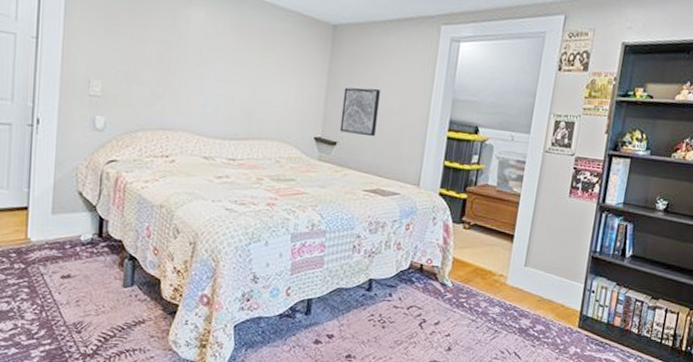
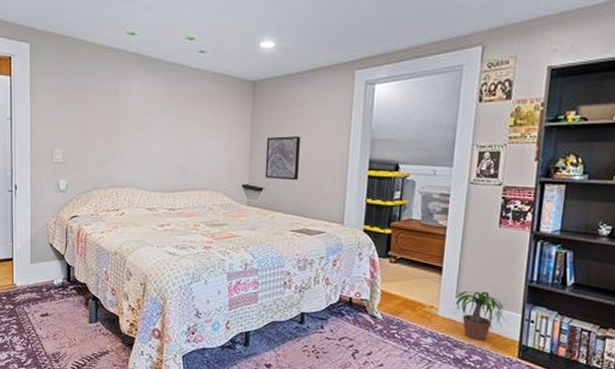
potted plant: none [520,260,572,310] -> present [451,291,508,341]

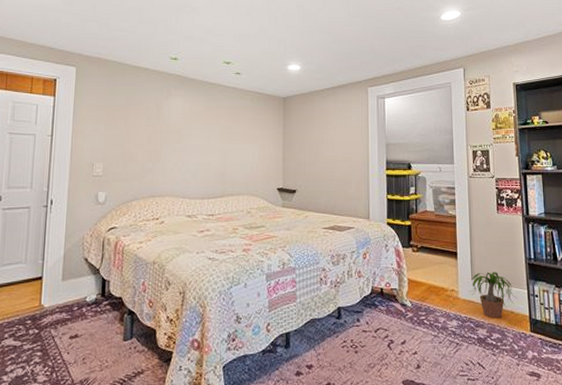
wall art: present [265,136,301,181] -> none [297,143,328,182]

